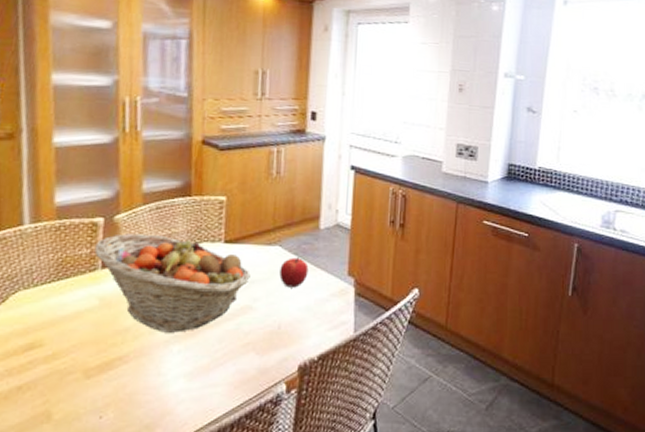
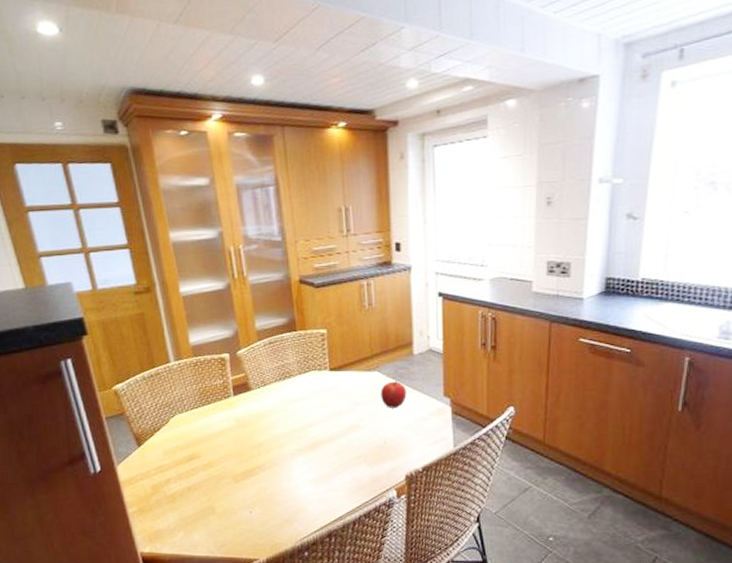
fruit basket: present [94,233,251,333] -> none [226,366,355,447]

